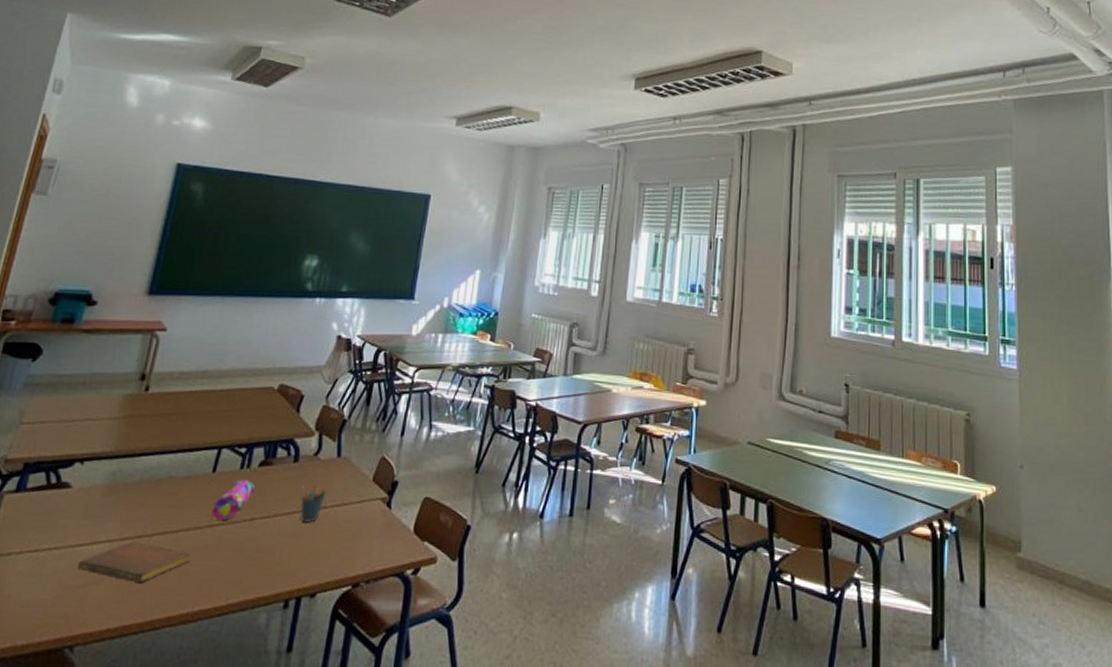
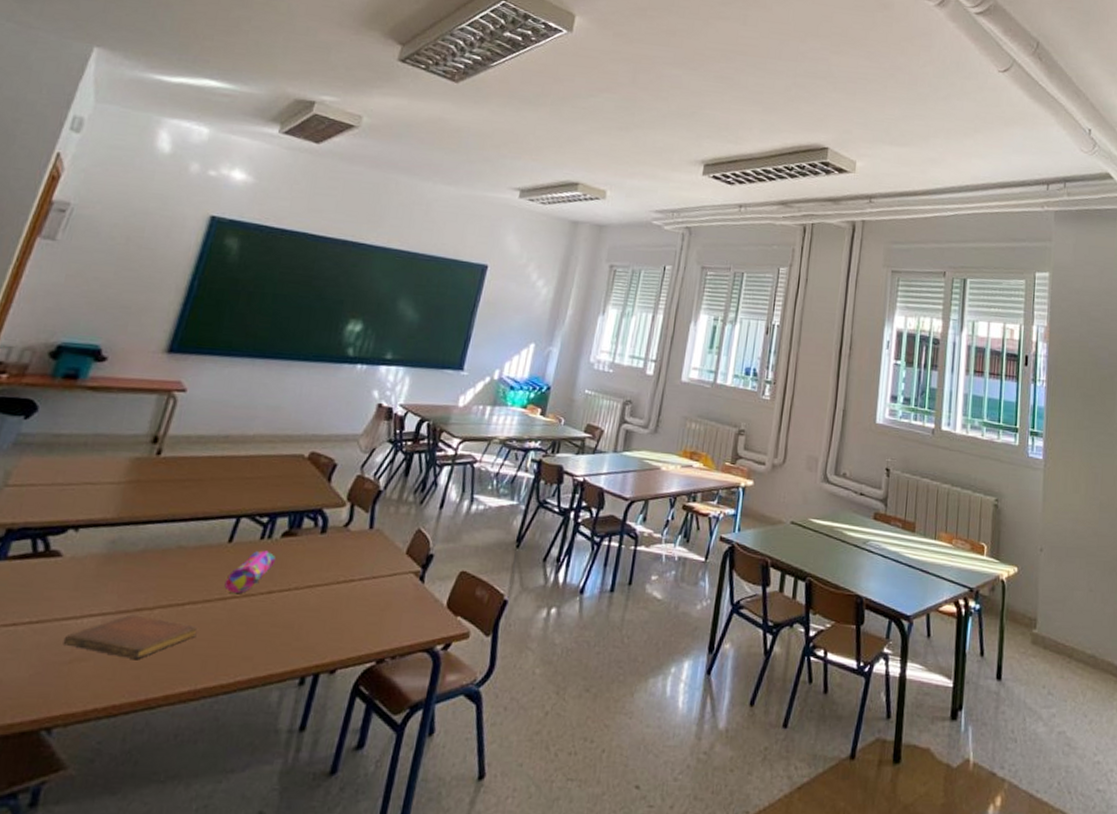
pen holder: present [301,484,327,523] -> none [325,556,356,596]

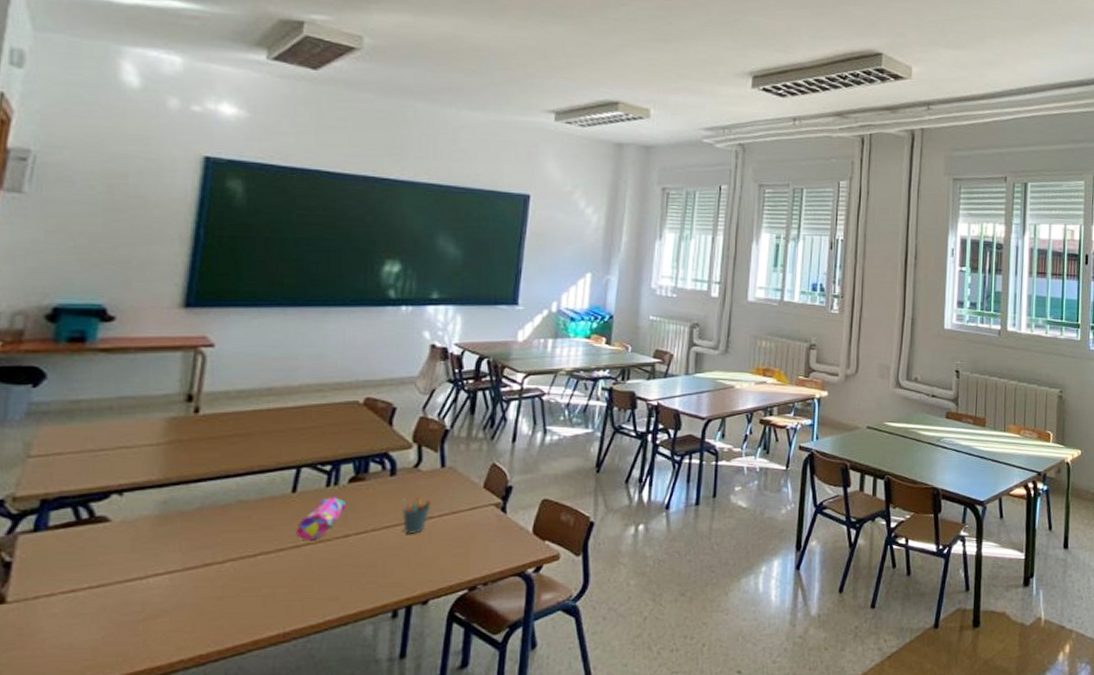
notebook: present [63,614,200,659] -> none [131,569,277,611]
pen holder: none [325,556,356,596] -> present [403,495,432,534]

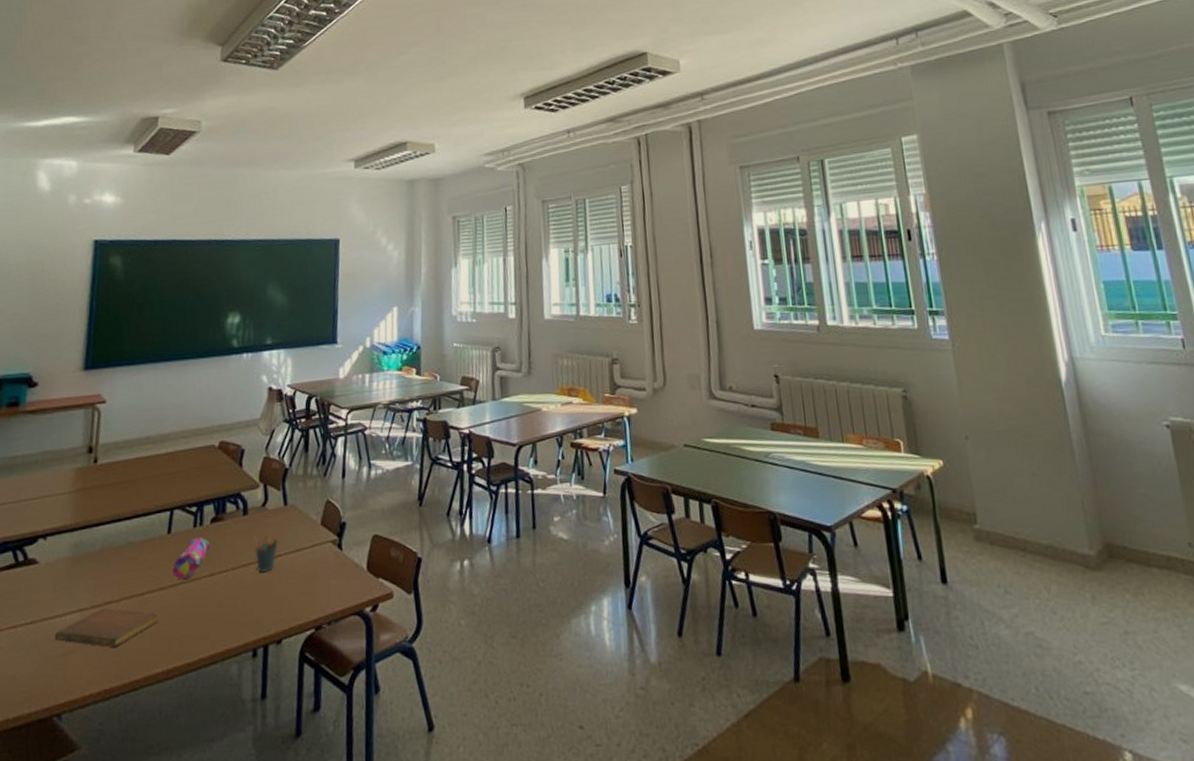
notebook: none [131,569,277,611] -> present [54,607,160,647]

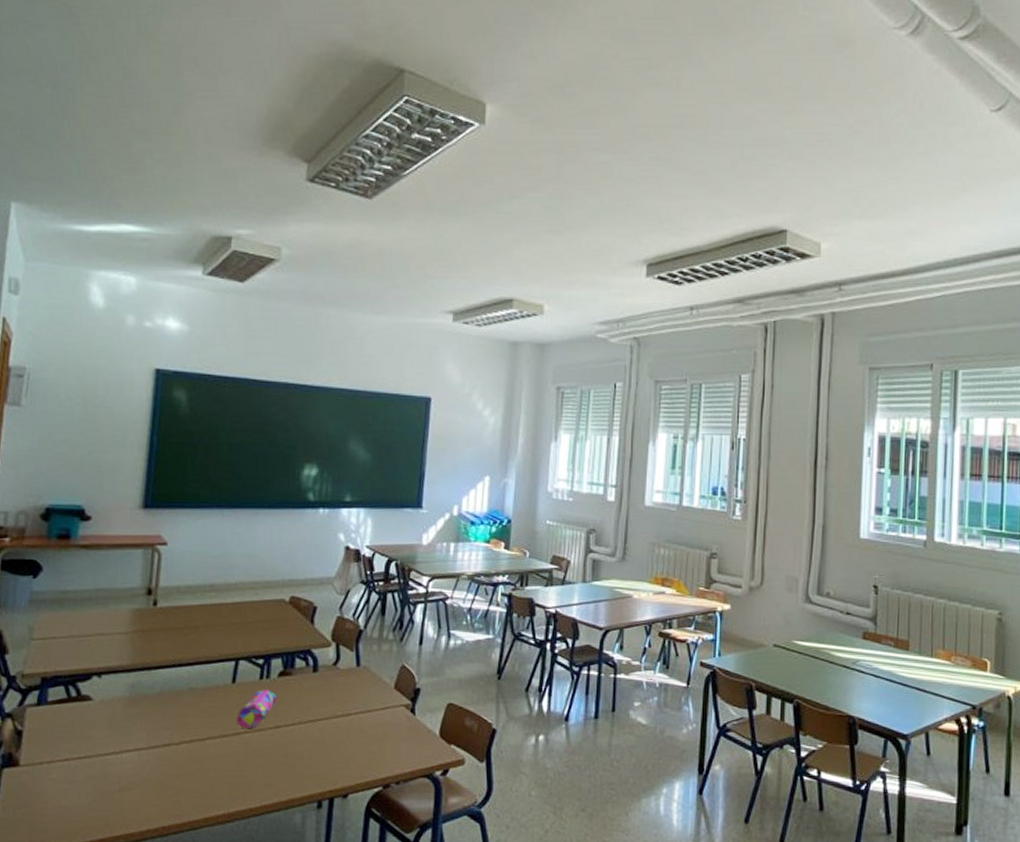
notebook: present [54,607,160,647] -> none [110,749,222,787]
pen holder: present [254,534,279,572] -> none [324,692,350,729]

